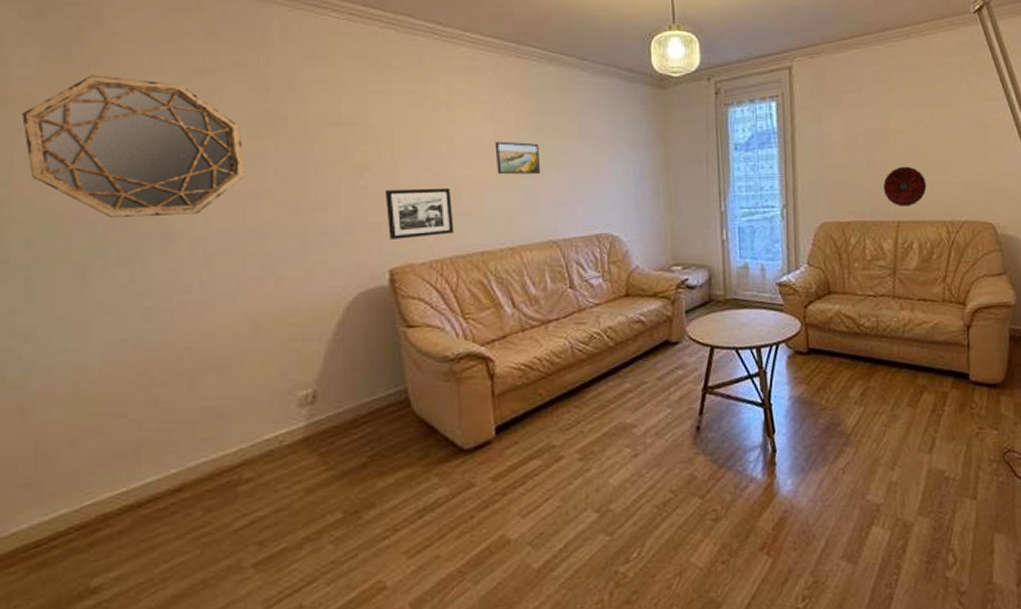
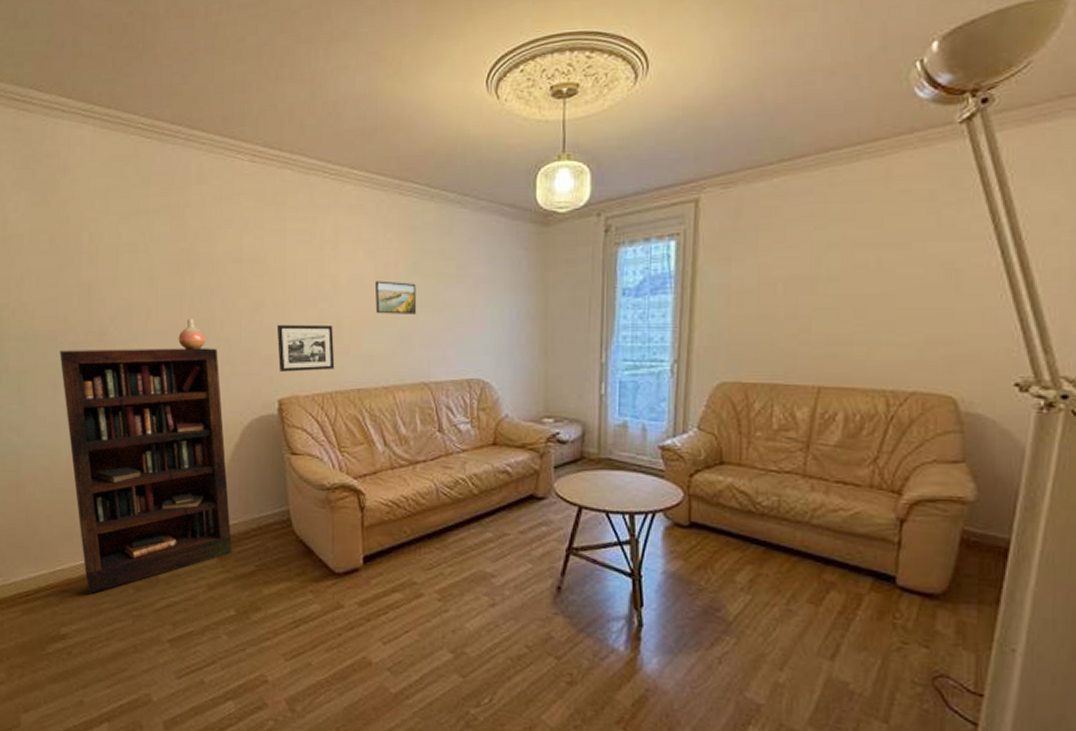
home mirror: present [22,75,246,218] -> none [15,217,168,339]
bookcase: none [90,218,337,528] -> present [60,348,232,595]
vase: none [260,187,296,223] -> present [178,319,206,351]
round shield: present [883,166,927,206] -> none [803,321,864,369]

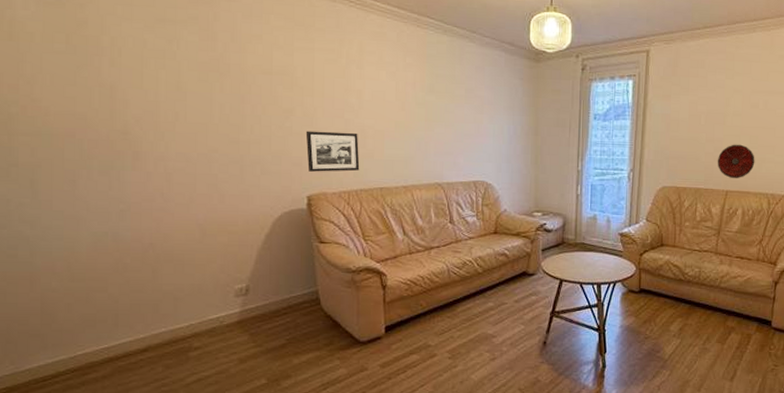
bookcase: present [60,348,232,595] -> none [78,146,263,375]
vase: present [178,319,206,351] -> none [208,122,236,151]
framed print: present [374,281,417,314] -> none [395,97,432,127]
round shield: none [803,321,864,369] -> present [717,144,755,178]

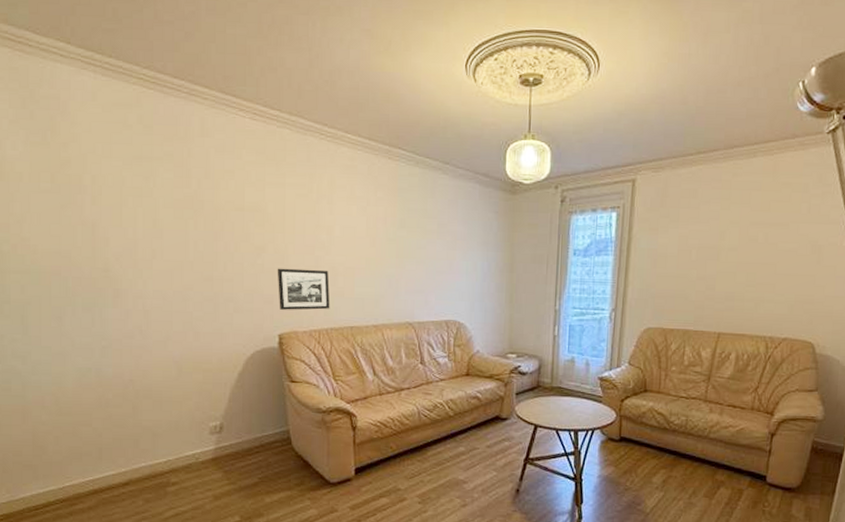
round shield: present [717,144,755,178] -> none [708,281,752,319]

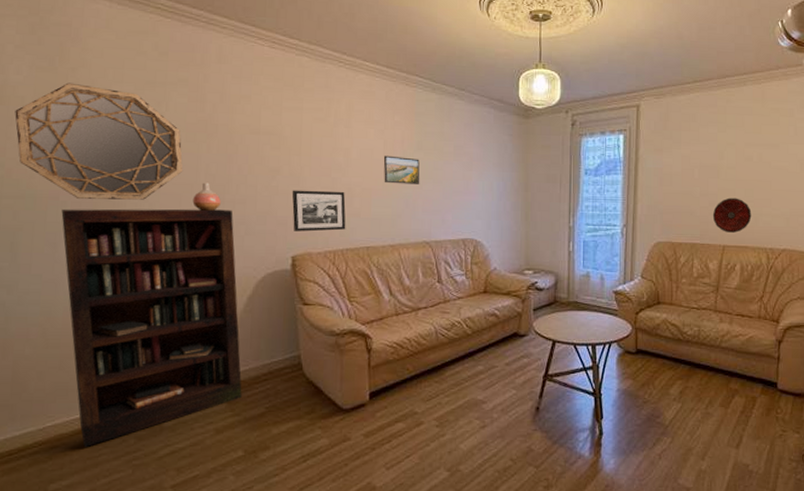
home mirror: none [15,158,173,276] -> present [15,82,183,200]
bookcase: none [64,284,237,507] -> present [61,209,242,448]
vase: none [183,259,210,289] -> present [192,182,221,212]
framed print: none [366,233,403,264] -> present [383,155,420,184]
round shield: none [708,281,752,319] -> present [712,197,752,233]

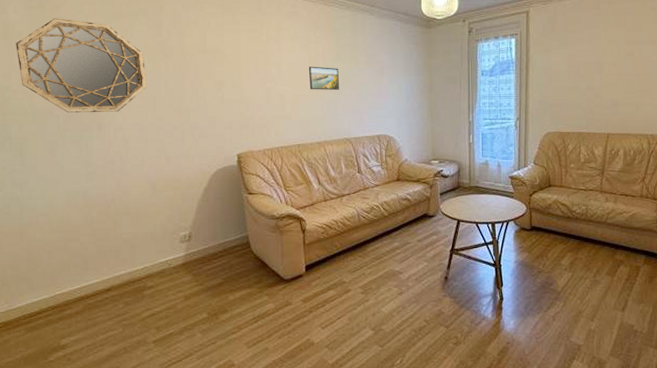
bookcase: present [61,209,242,448] -> none [56,117,204,311]
vase: present [192,182,221,212] -> none [156,95,178,120]
picture frame: present [292,190,346,232] -> none [234,98,280,133]
round shield: present [712,197,752,233] -> none [597,90,633,122]

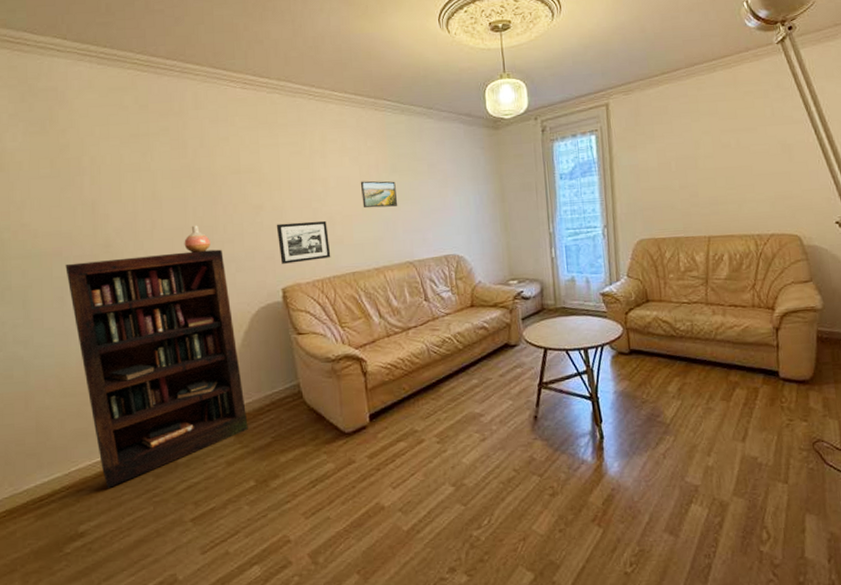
home mirror: present [16,18,148,112] -> none [15,143,173,253]
bookcase: none [56,117,204,311] -> present [65,249,248,489]
vase: none [156,95,178,120] -> present [184,225,211,254]
picture frame: none [234,98,280,133] -> present [276,220,331,264]

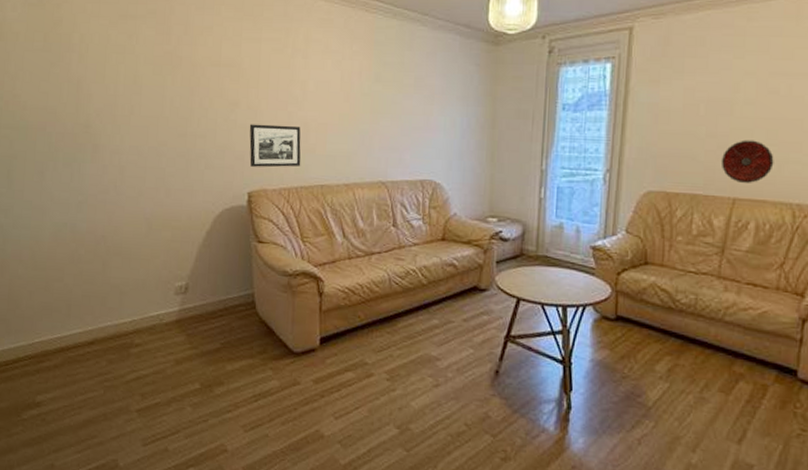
bookcase: present [65,249,248,489] -> none [47,139,200,366]
vase: present [184,225,211,254] -> none [158,115,184,145]
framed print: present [360,180,398,209] -> none [340,88,378,120]
round shield: none [694,186,735,223] -> present [721,140,774,183]

